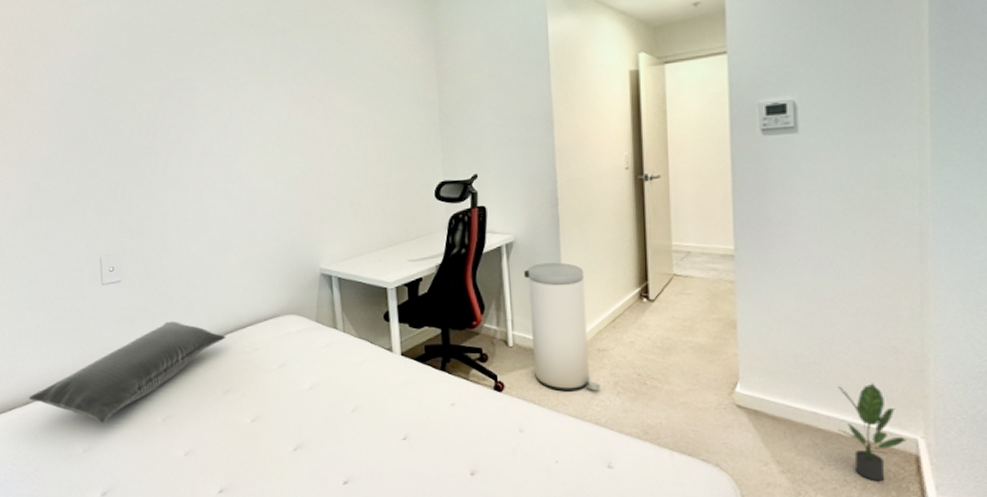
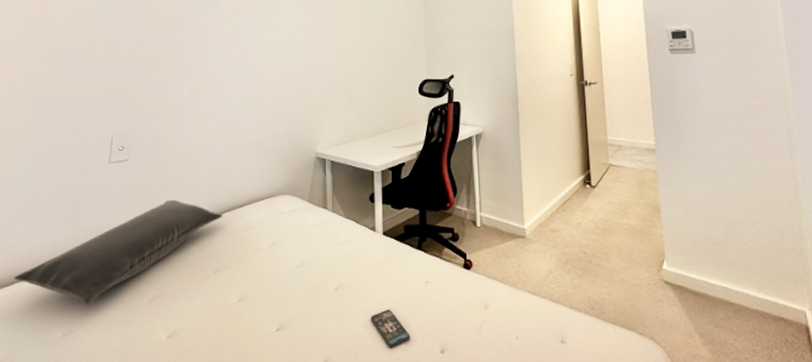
smartphone: none [392,431,437,470] -> present [370,309,411,349]
pedal bin: present [523,262,600,392] -> none [490,152,553,270]
potted plant: present [838,383,907,482] -> none [741,261,798,351]

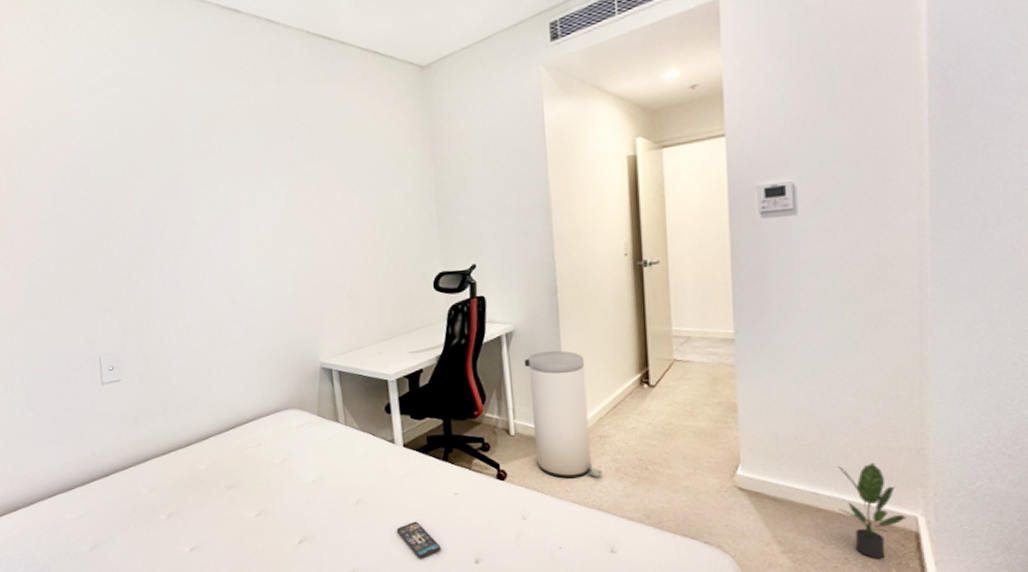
pillow: present [13,199,223,305] -> none [32,418,229,522]
pedal bin: none [490,152,553,270] -> present [523,350,602,479]
potted plant: none [741,261,798,351] -> present [838,462,907,559]

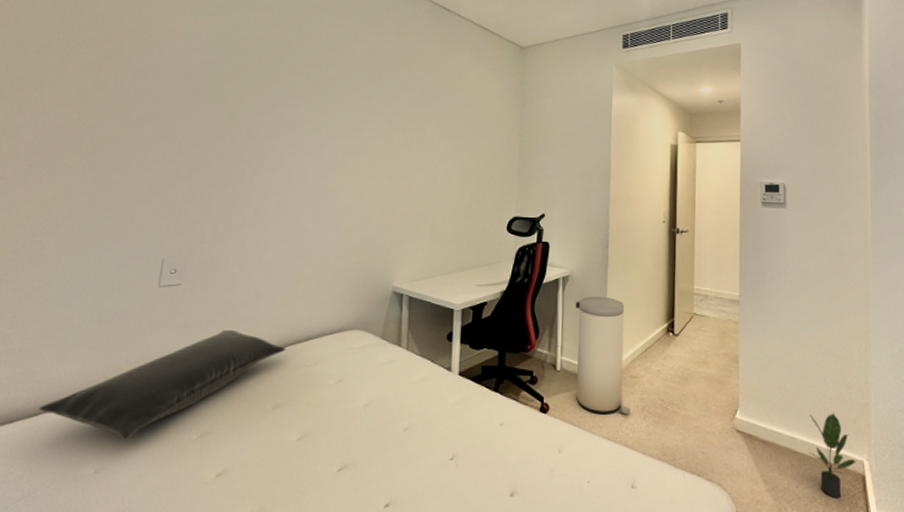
pillow: none [32,418,229,522] -> present [38,329,287,440]
smartphone: present [396,521,441,559] -> none [439,451,480,491]

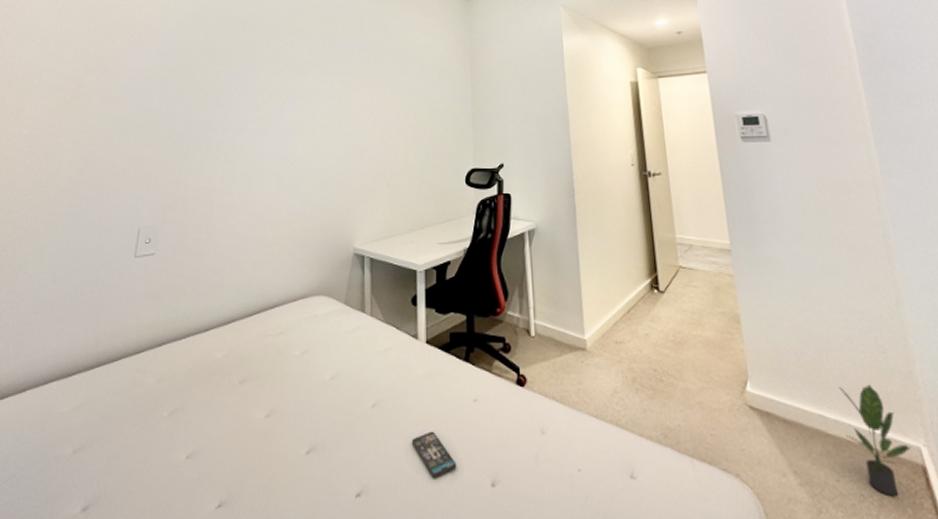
pillow: present [38,329,287,440] -> none [26,298,252,417]
smartphone: none [439,451,480,491] -> present [411,431,457,479]
pedal bin: present [575,296,630,415] -> none [544,250,619,388]

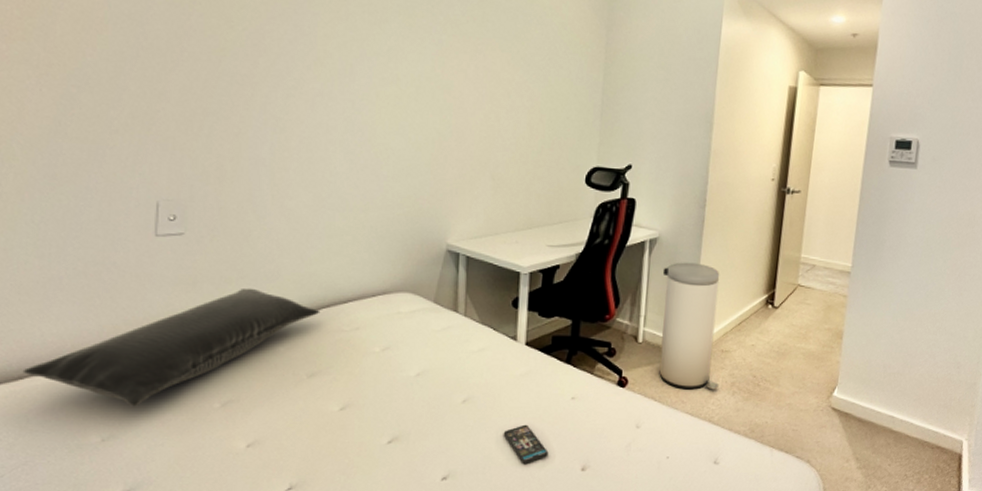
pillow: none [26,298,252,417] -> present [22,287,321,407]
pedal bin: none [544,250,619,388] -> present [659,262,720,390]
potted plant: present [839,384,911,497] -> none [907,392,955,476]

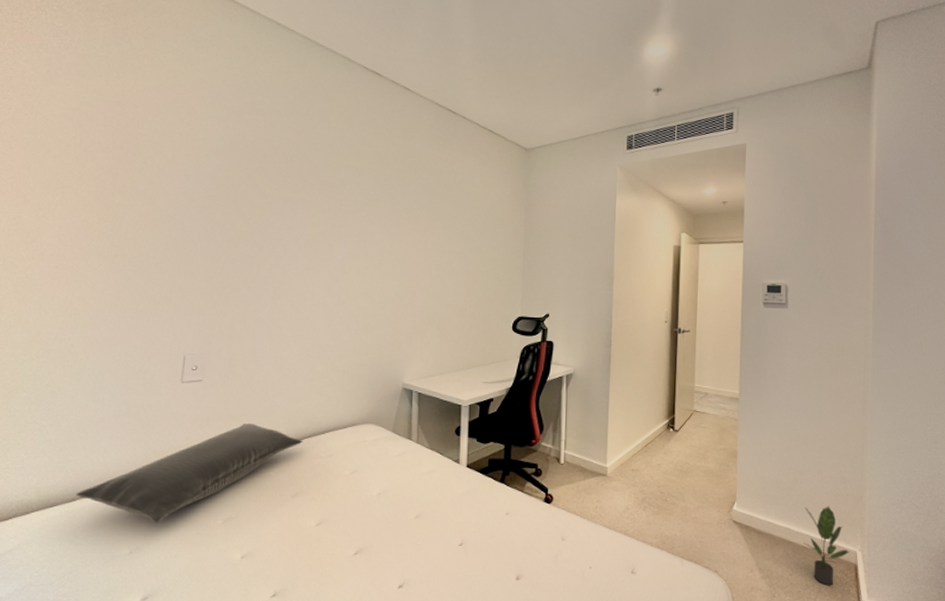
smartphone: present [503,424,549,465] -> none [449,537,488,574]
pedal bin: present [659,262,720,390] -> none [578,393,631,505]
potted plant: none [907,392,955,476] -> present [803,506,850,586]

